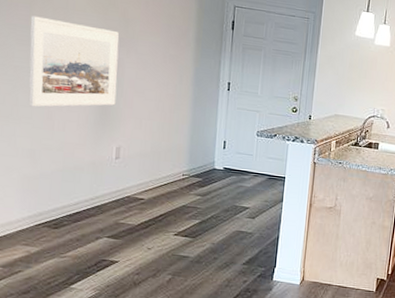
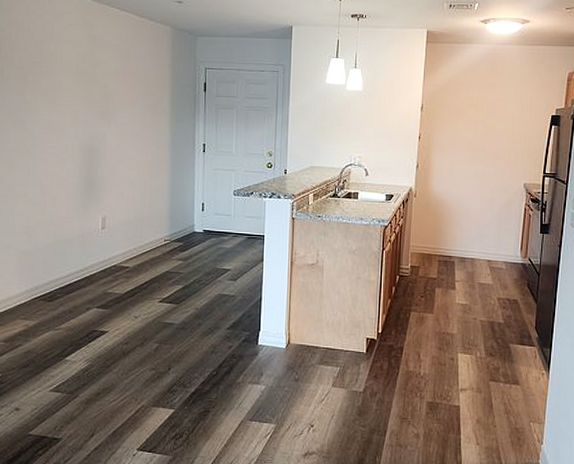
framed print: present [28,15,119,107] -> none [23,99,101,185]

